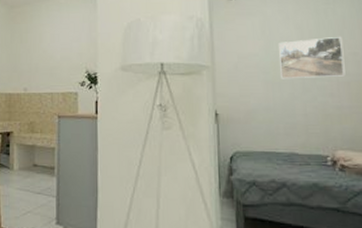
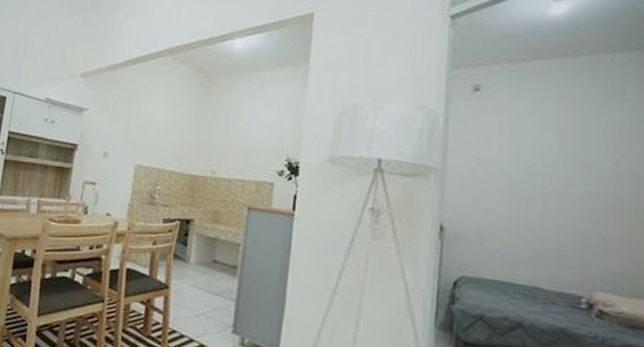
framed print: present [279,37,345,79] -> none [530,148,618,200]

